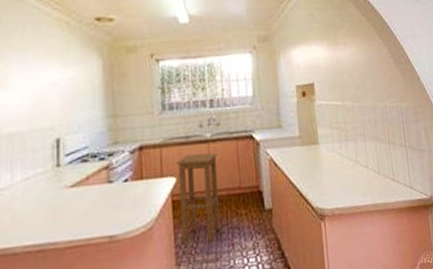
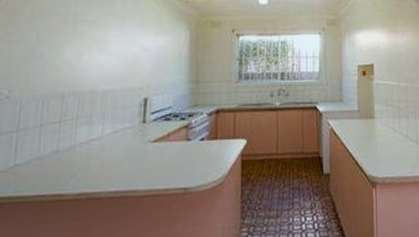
stool: present [177,152,220,244] -> none [248,119,285,201]

